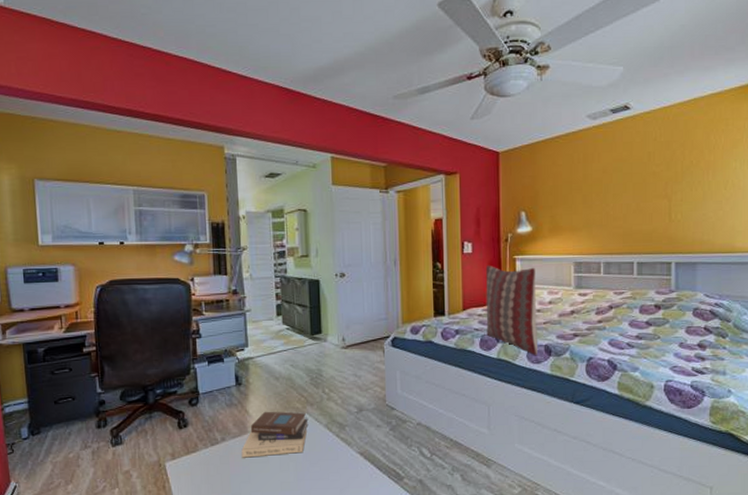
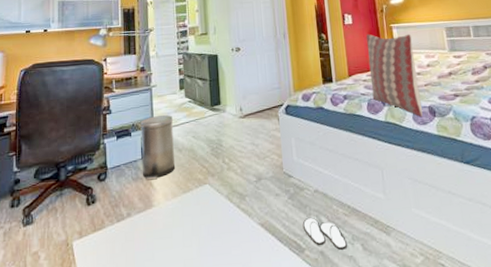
pedal bin: none [233,341,271,406] -> present [140,114,175,179]
books: present [241,411,309,458] -> none [146,183,210,234]
slippers: none [403,449,447,479] -> present [302,218,348,250]

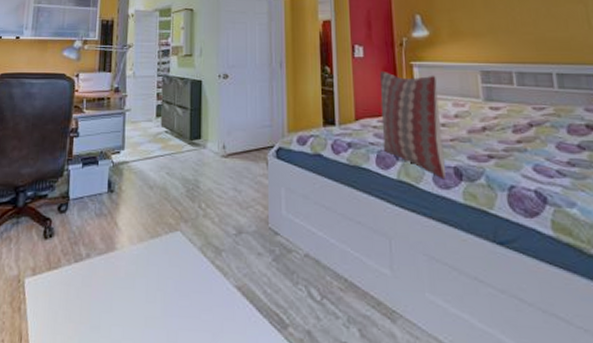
pedal bin: present [140,114,175,179] -> none [108,144,145,217]
slippers: present [302,218,348,250] -> none [287,288,342,333]

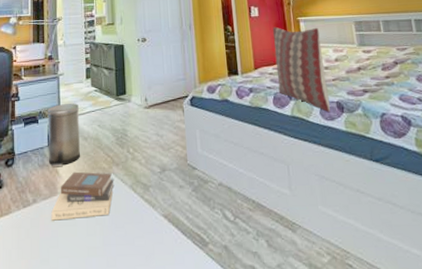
books: none [106,225,181,282] -> present [51,171,115,221]
pedal bin: none [108,144,145,217] -> present [47,103,80,166]

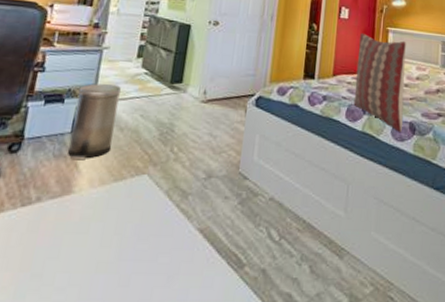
books: present [51,171,115,221] -> none [56,167,148,226]

